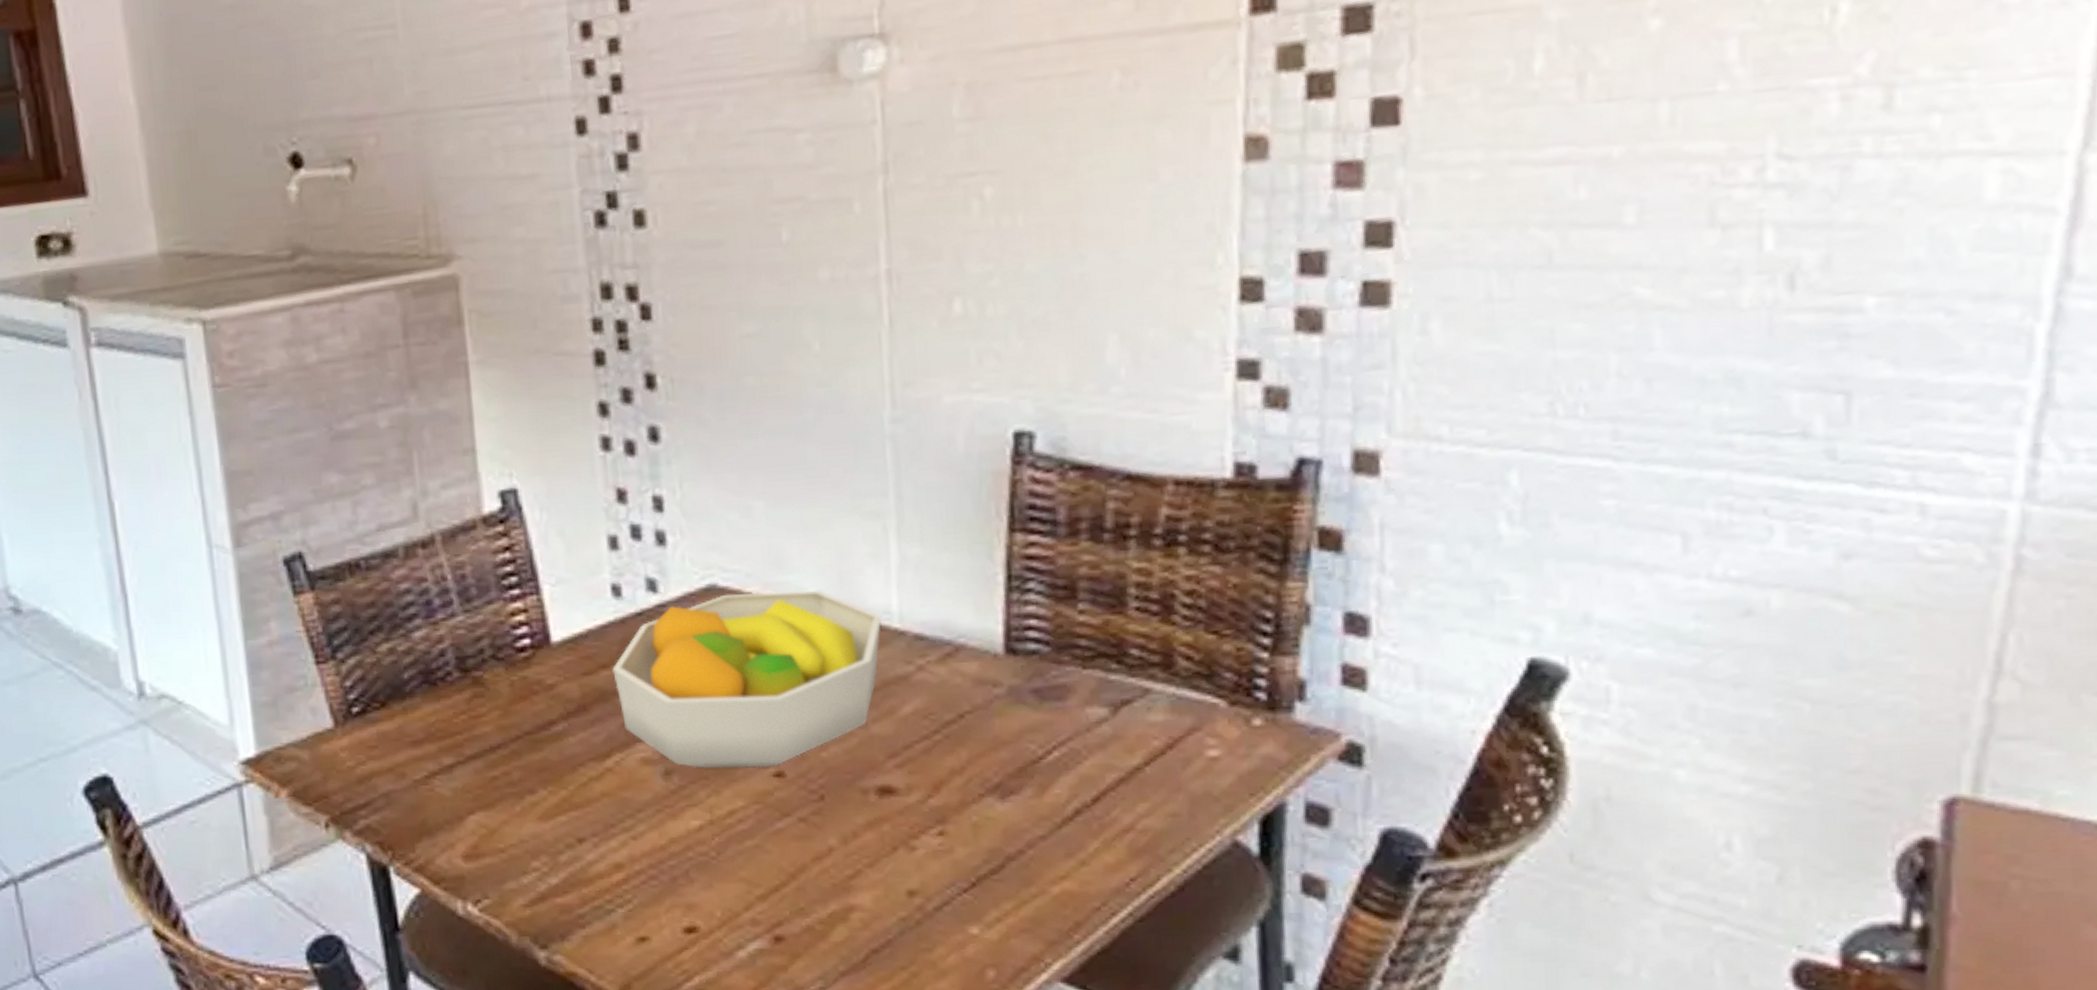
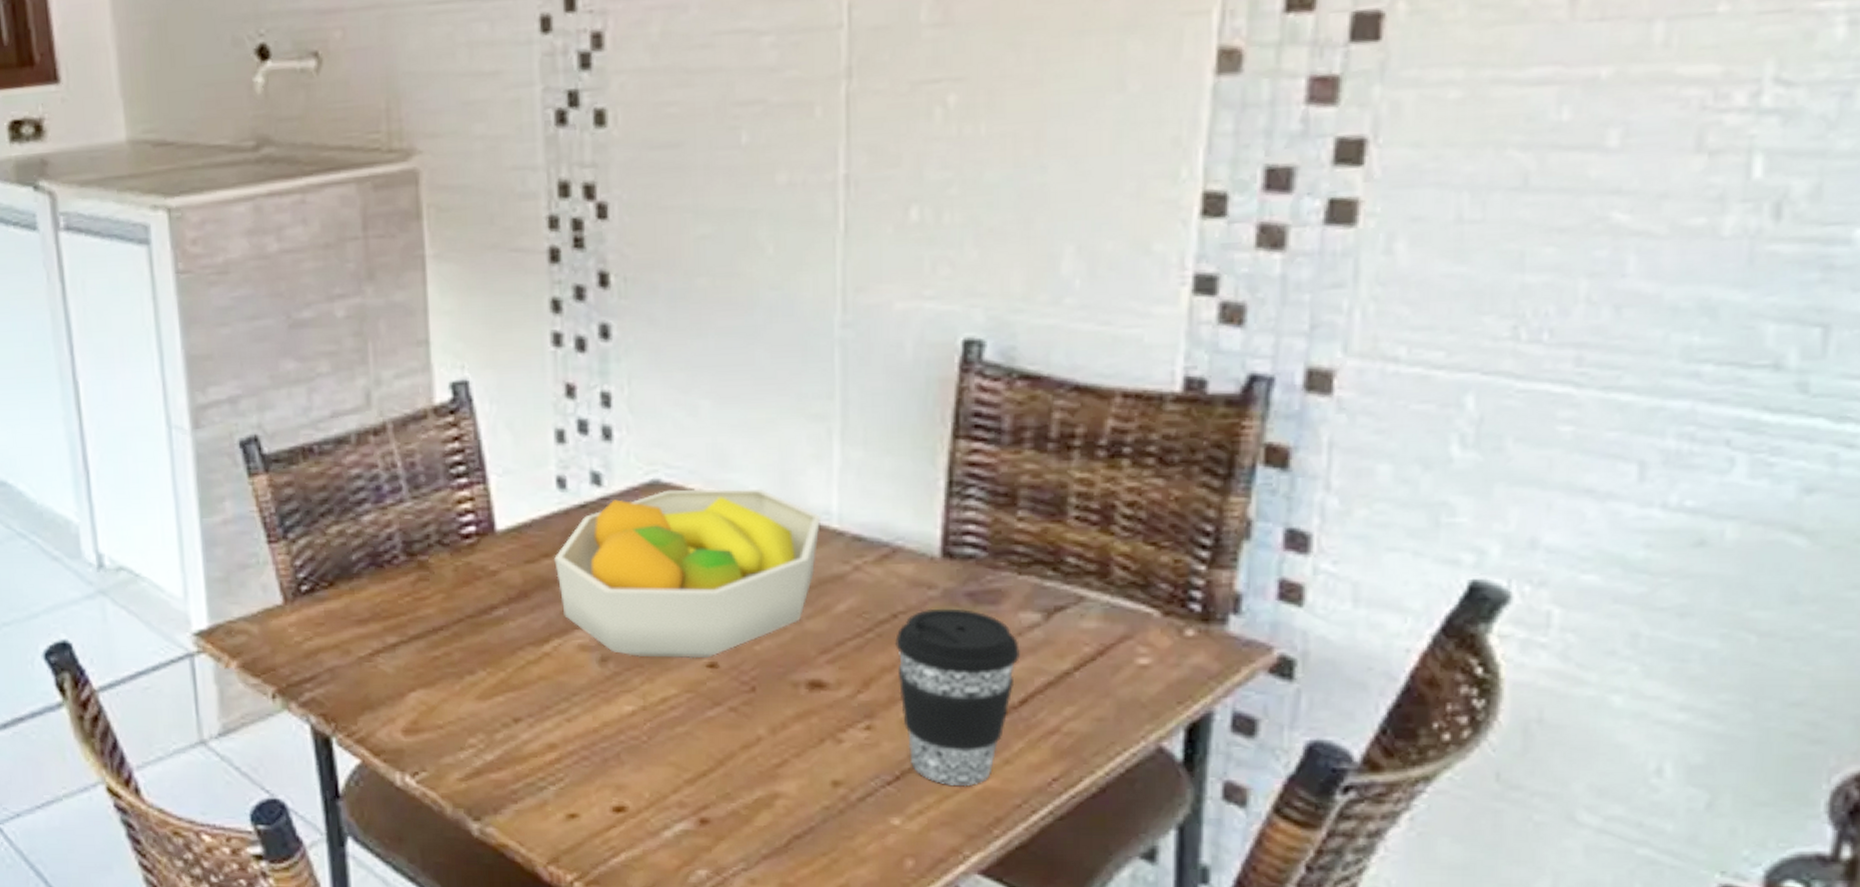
coffee cup: none [963,706,1089,891] -> present [895,608,1020,787]

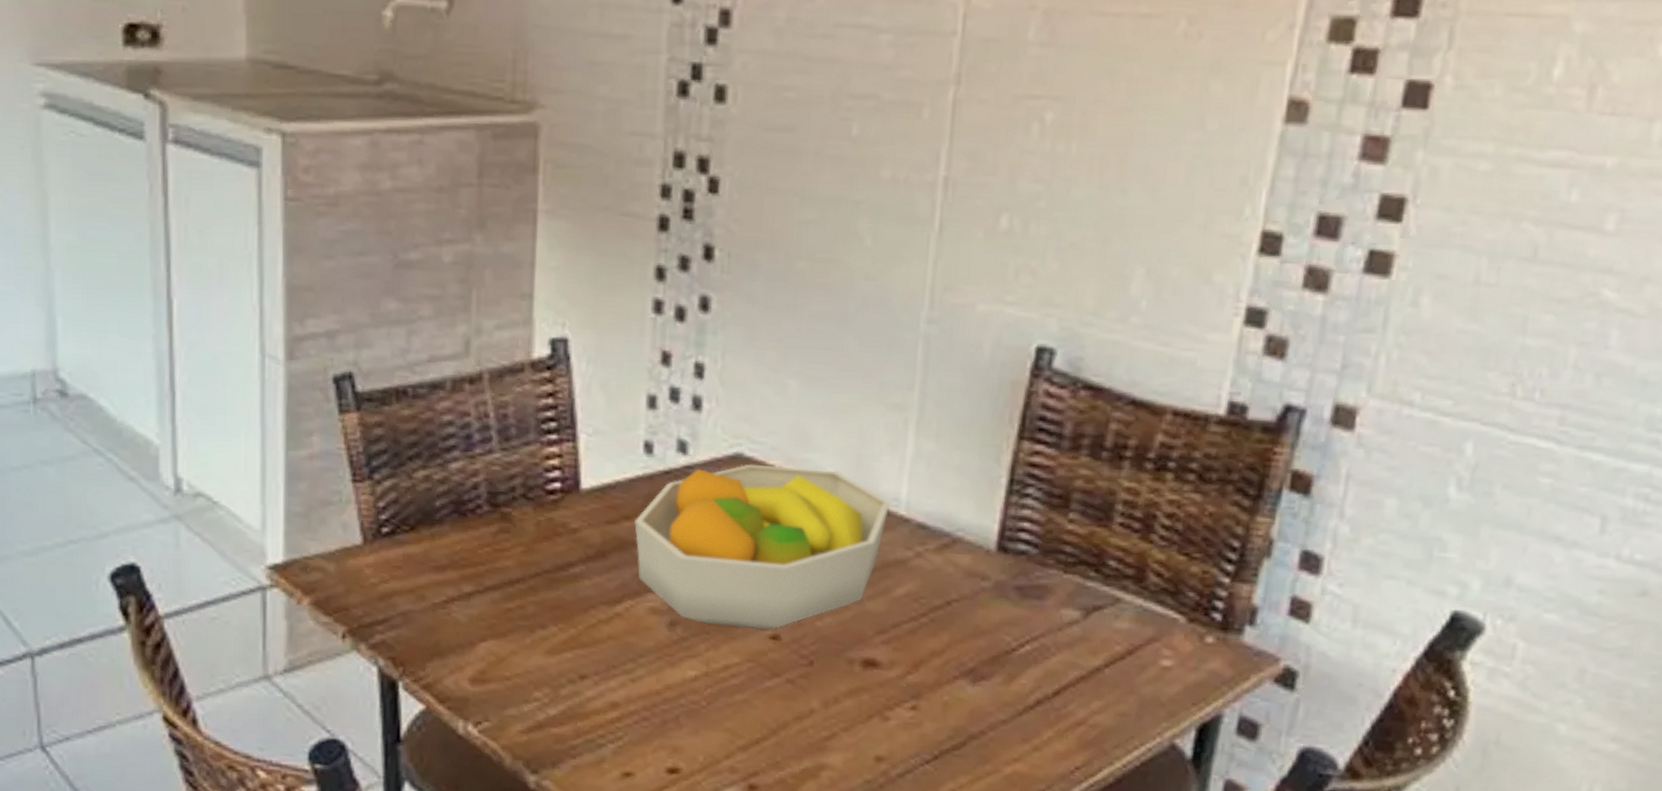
coffee cup: present [895,608,1020,787] -> none [945,598,1058,770]

